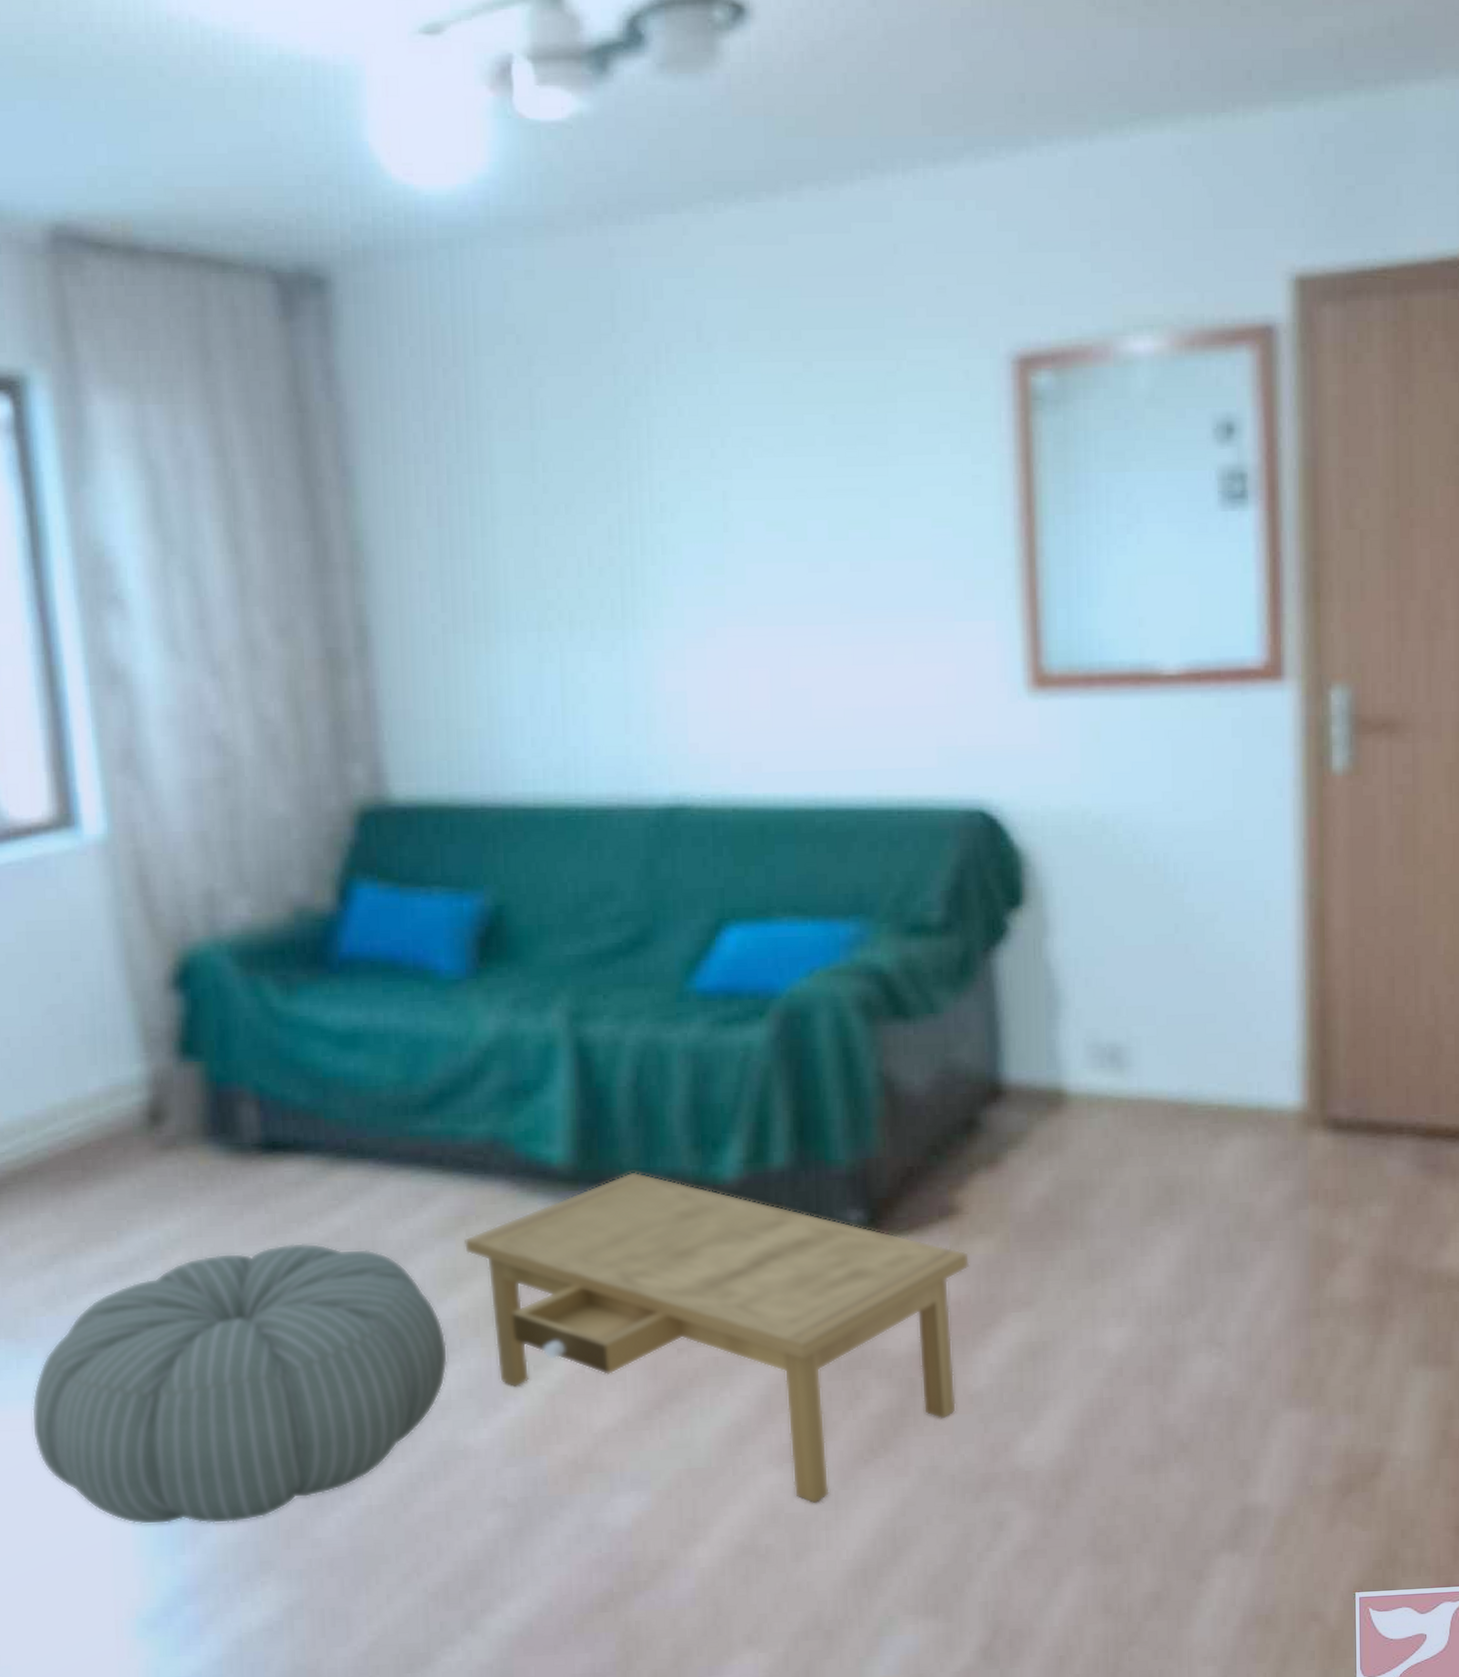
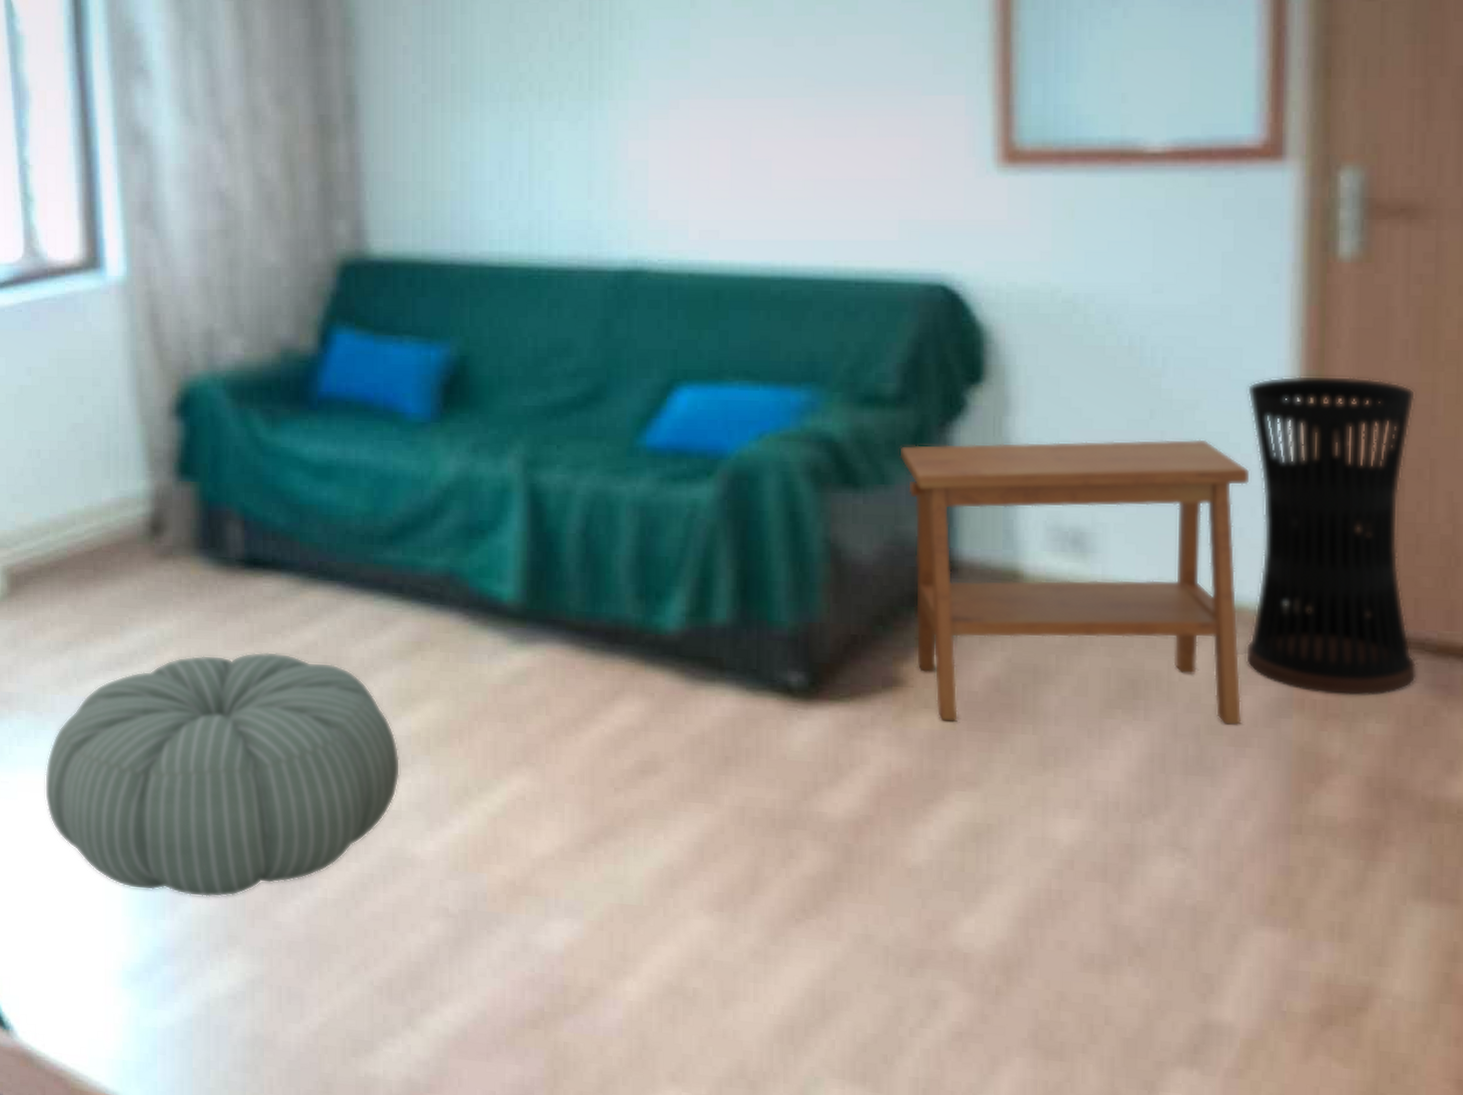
coffee table: present [463,1171,970,1504] -> none [418,615,913,956]
side table: none [947,950,1265,1246] -> present [899,439,1250,725]
umbrella stand: none [1258,882,1410,1182] -> present [1245,375,1417,695]

